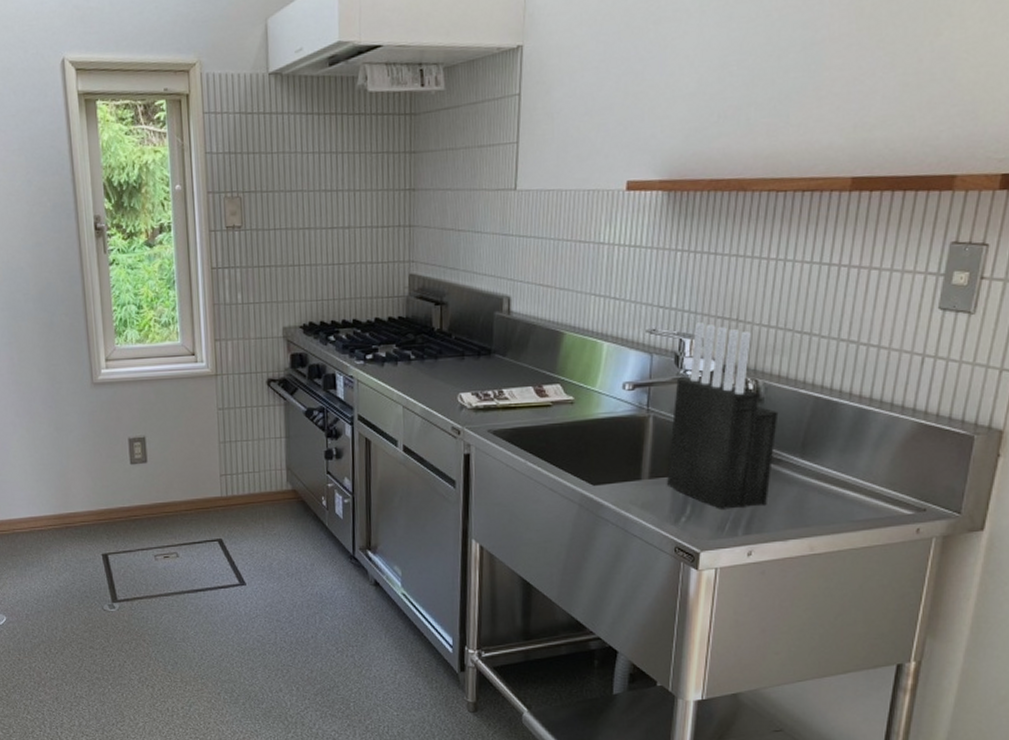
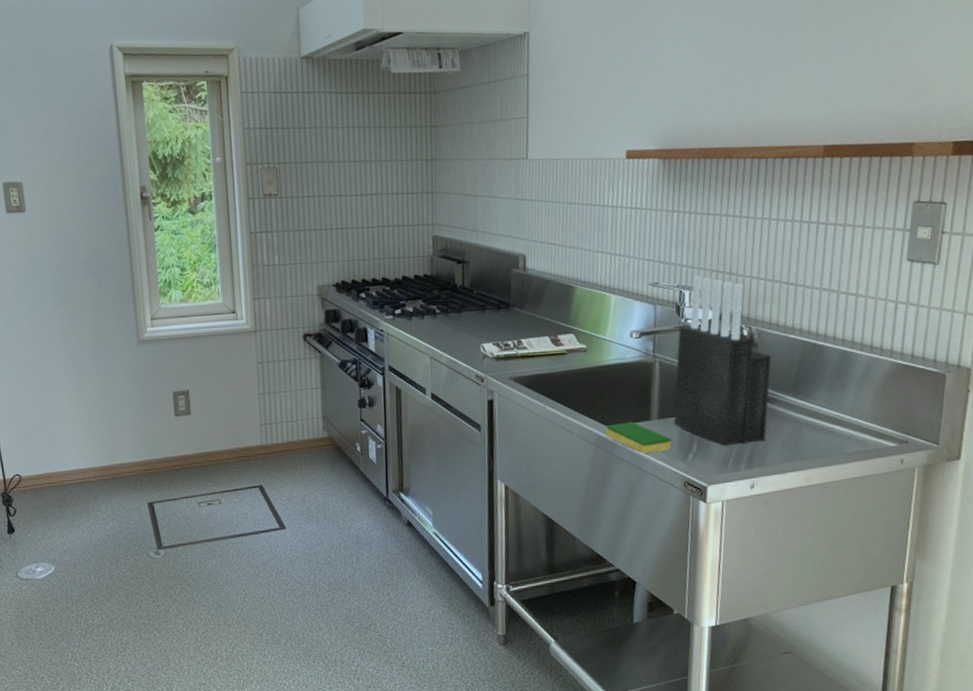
dish sponge: none [592,481,663,516] -> present [606,421,672,454]

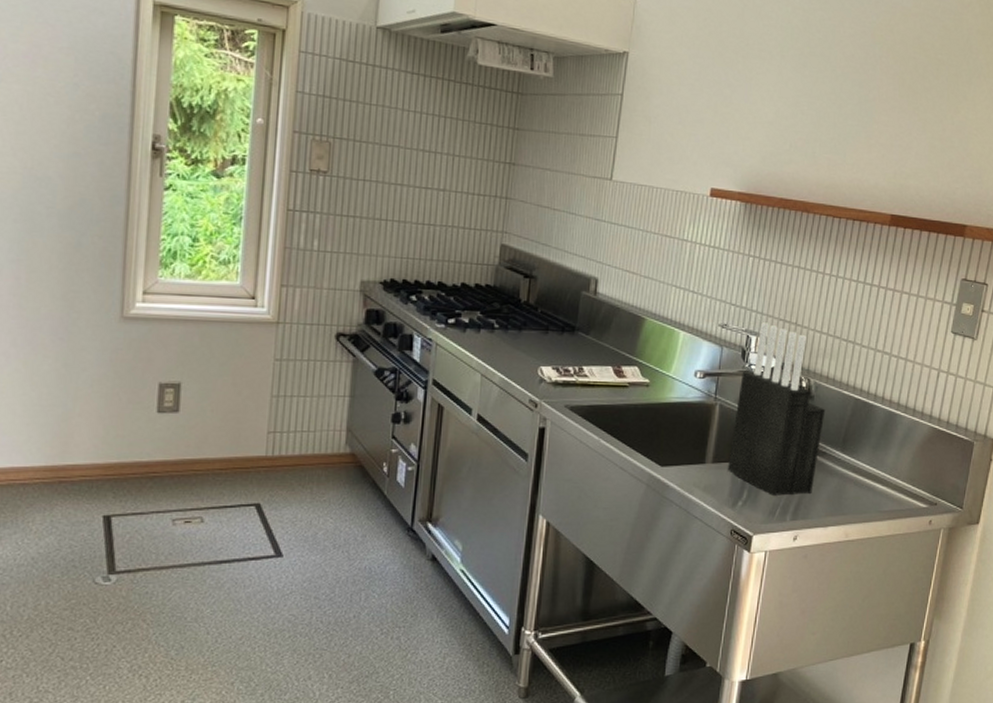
dish sponge: present [606,421,672,454] -> none [659,463,723,499]

